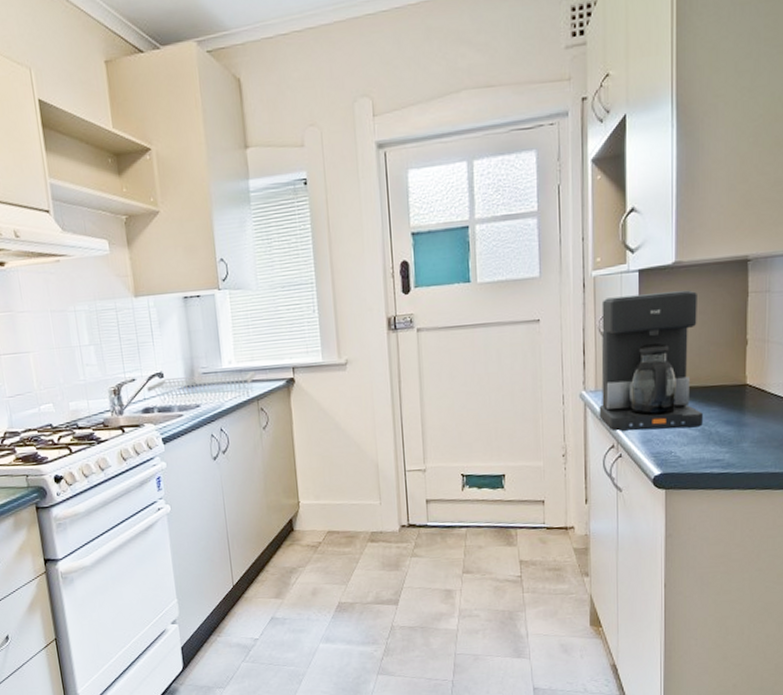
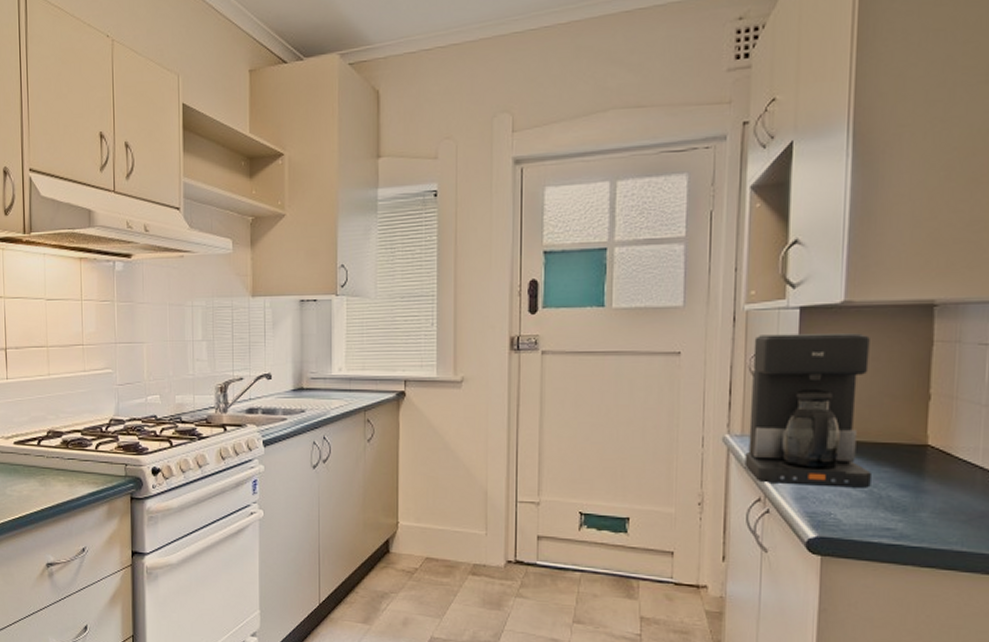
dish rack: present [147,371,256,405] -> none [254,379,366,407]

